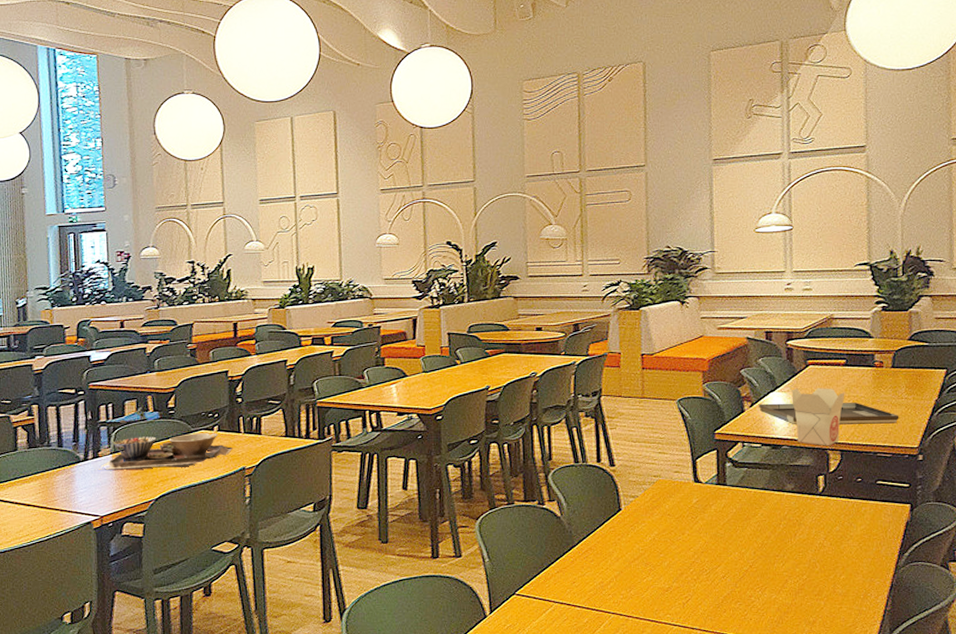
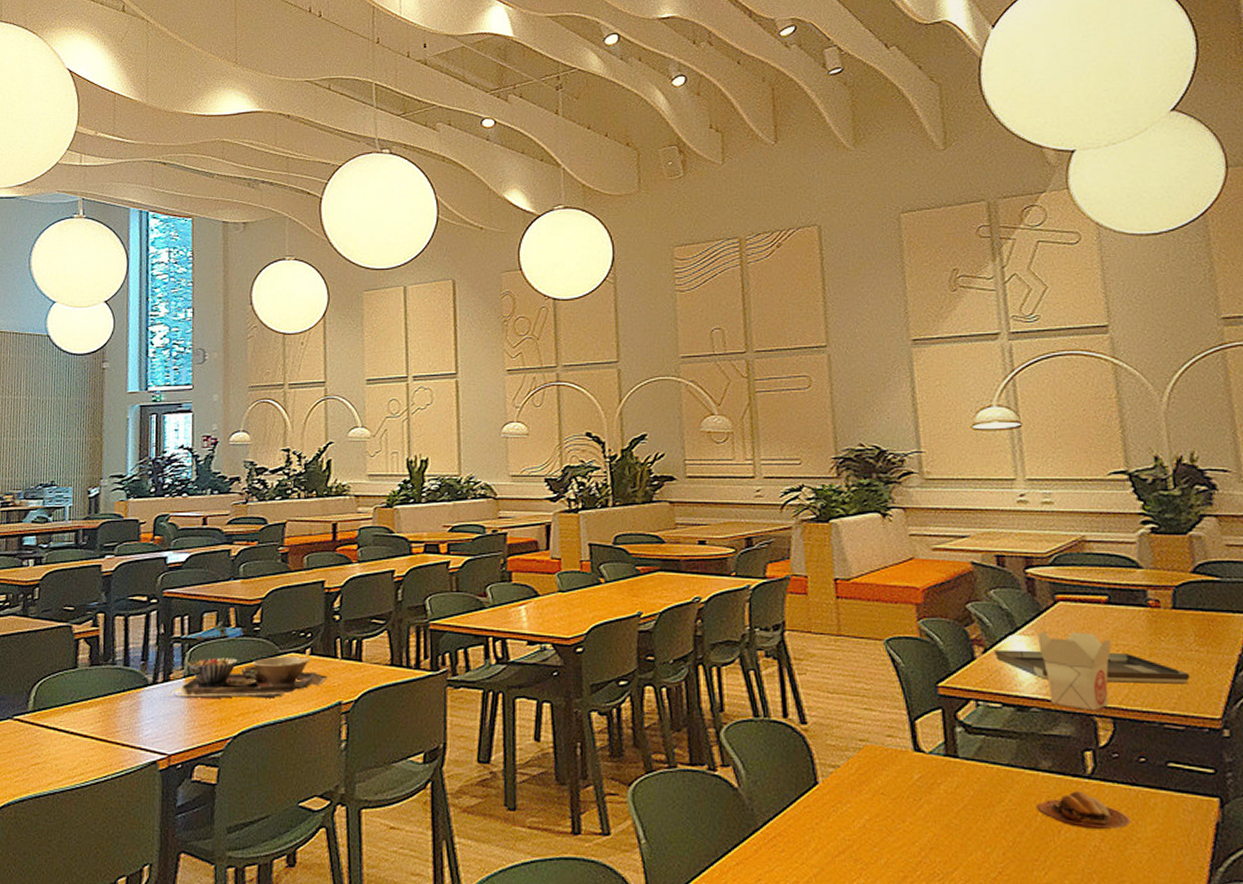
sandwich: none [781,505,846,532] -> present [1036,791,1130,830]

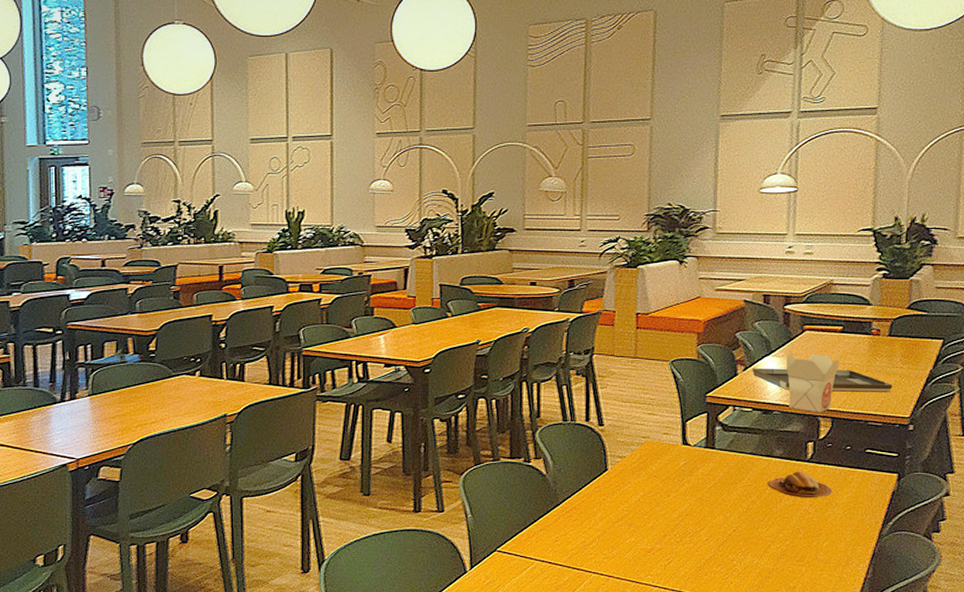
food tray: present [167,635,328,698] -> none [74,361,215,413]

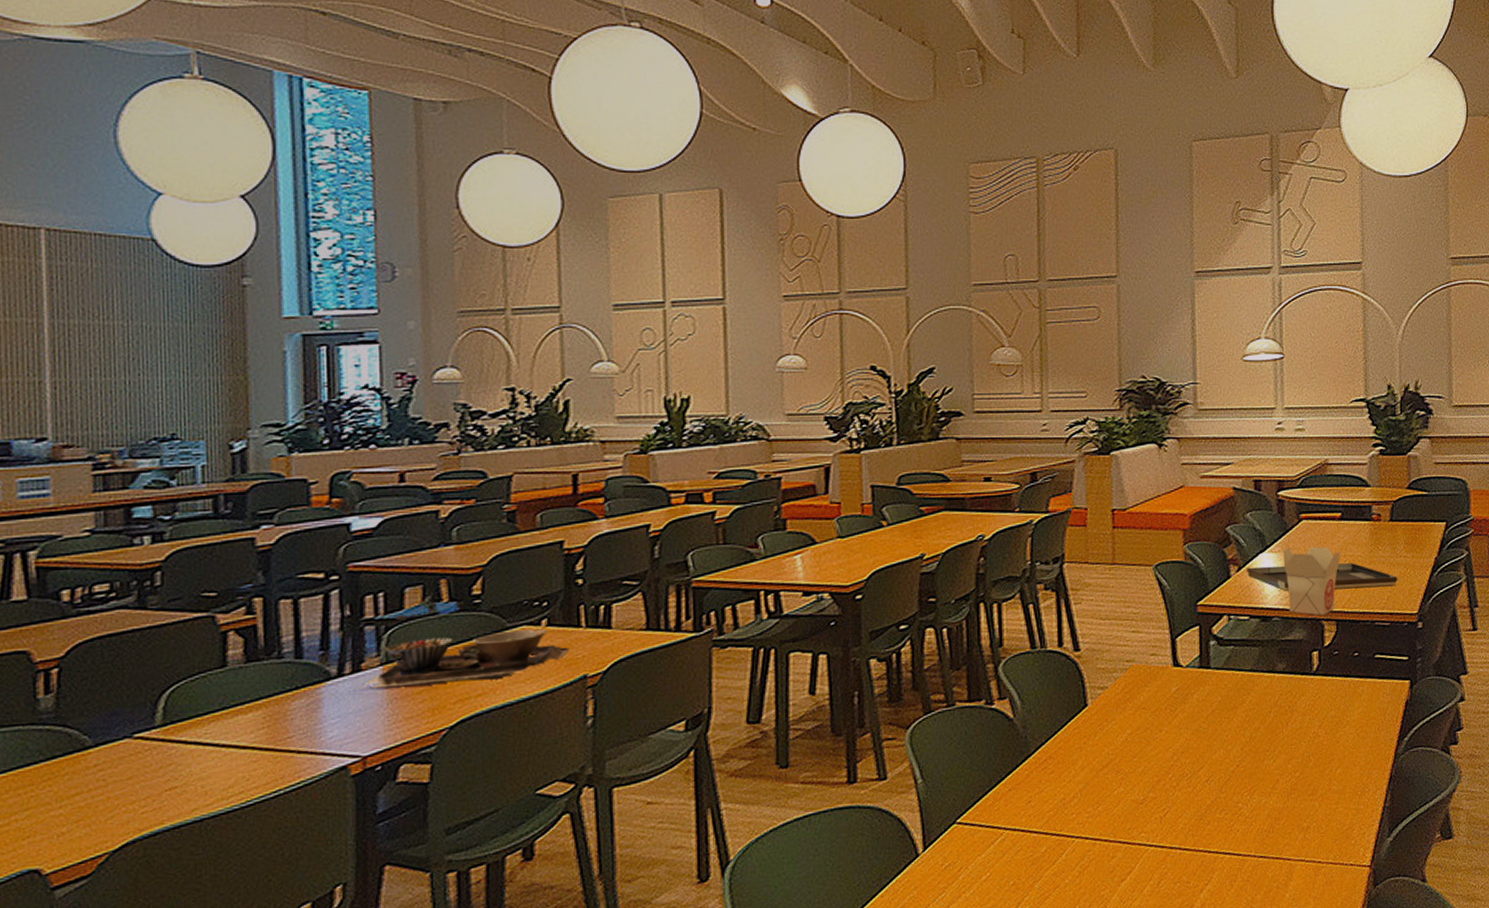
food tray: none [74,361,215,413] -> present [358,614,569,690]
sandwich: present [767,471,833,498] -> none [1271,686,1342,719]

